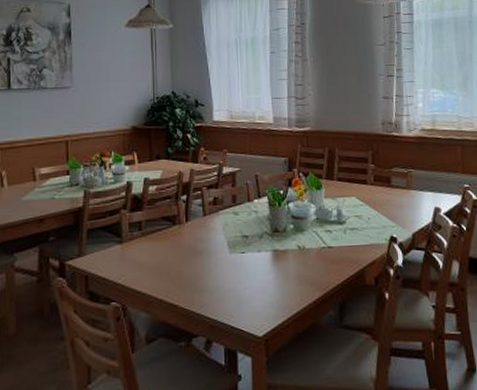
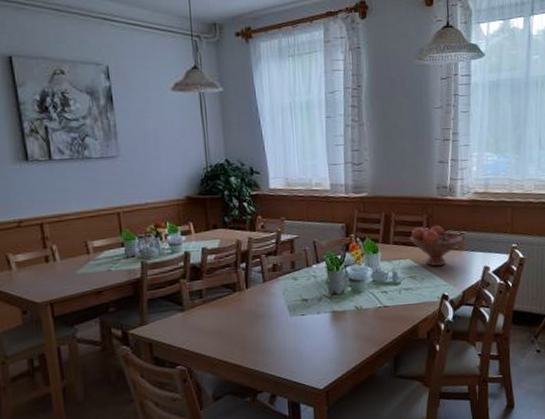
fruit bowl: none [354,162,411,206] -> present [410,225,463,267]

